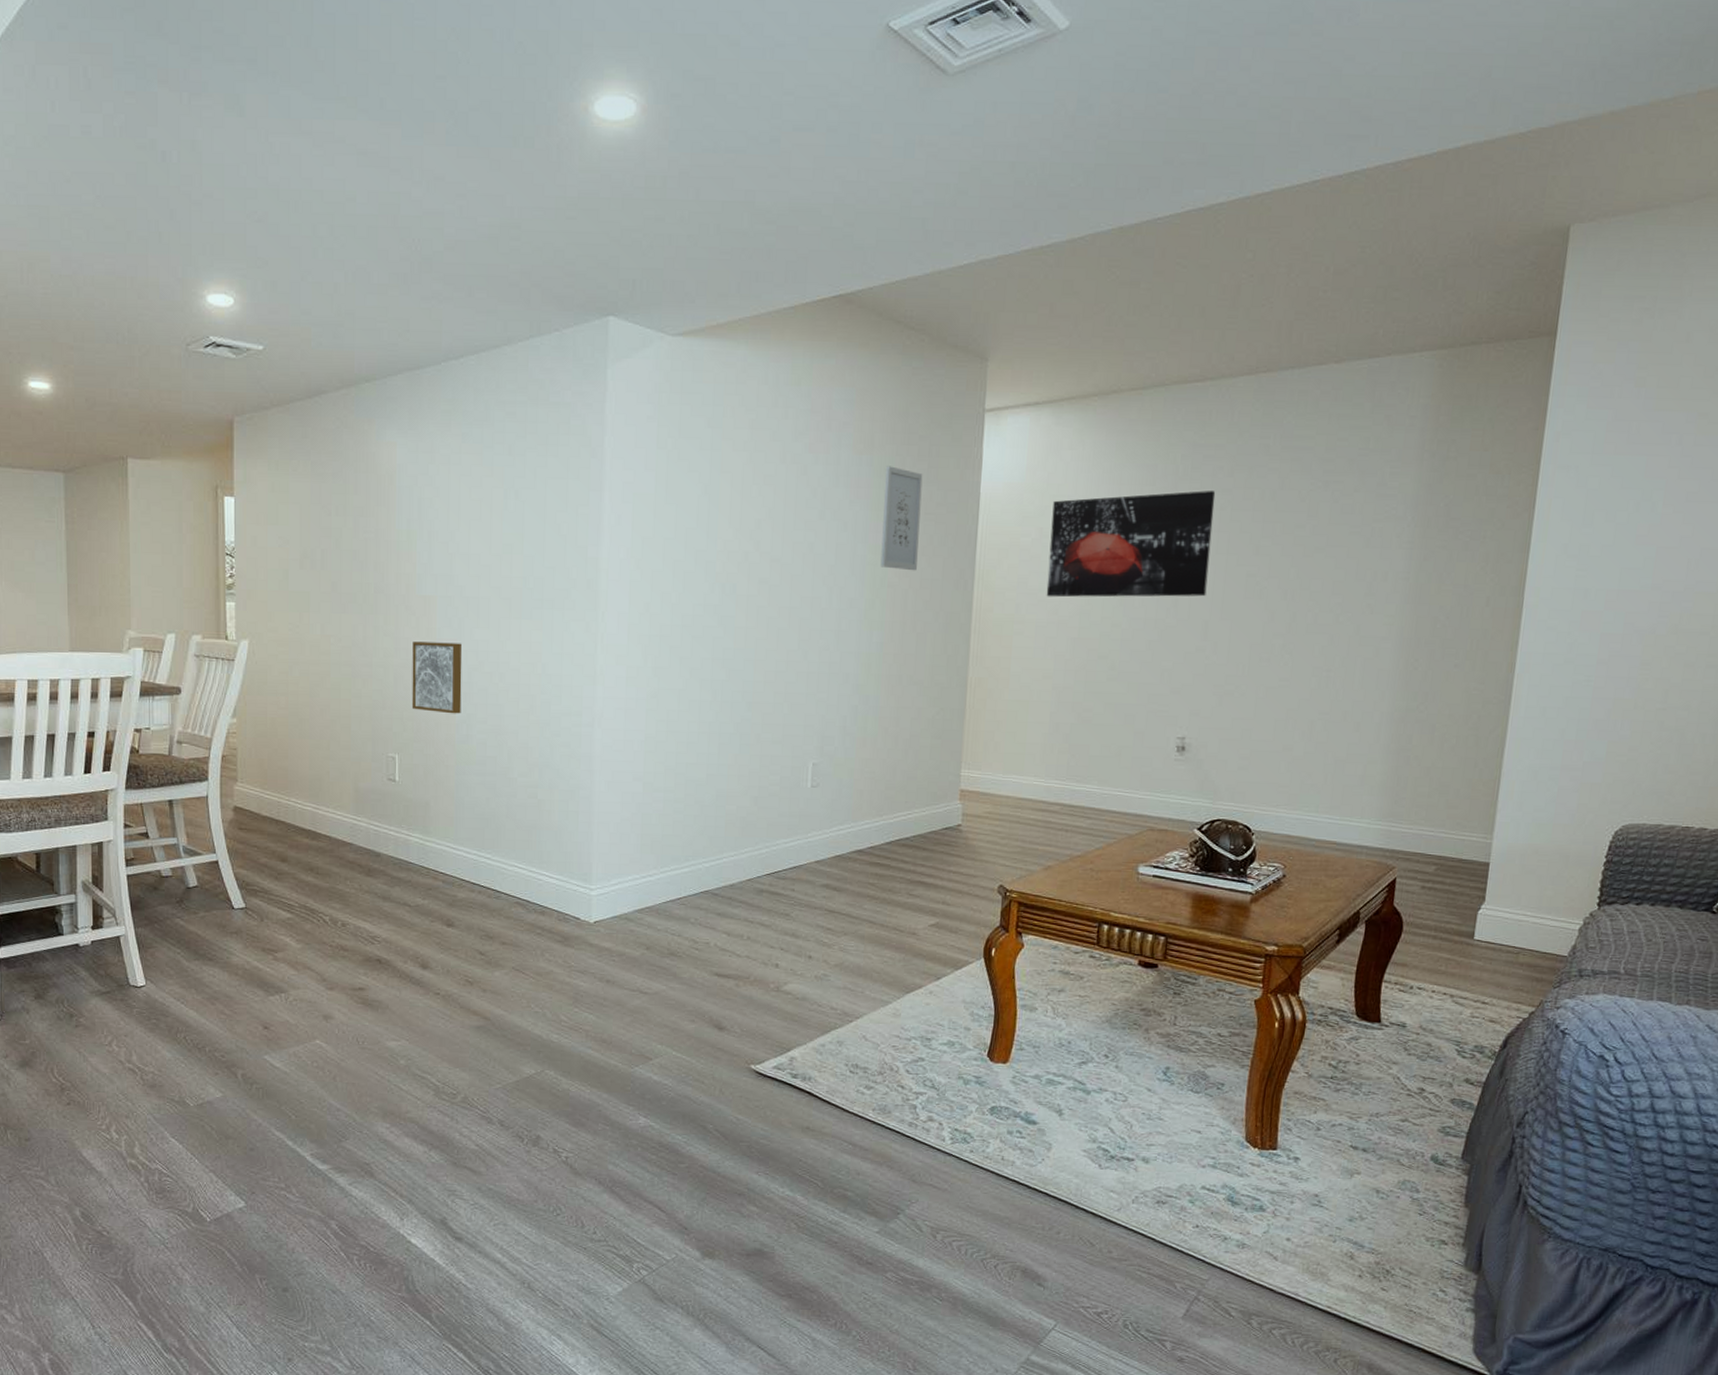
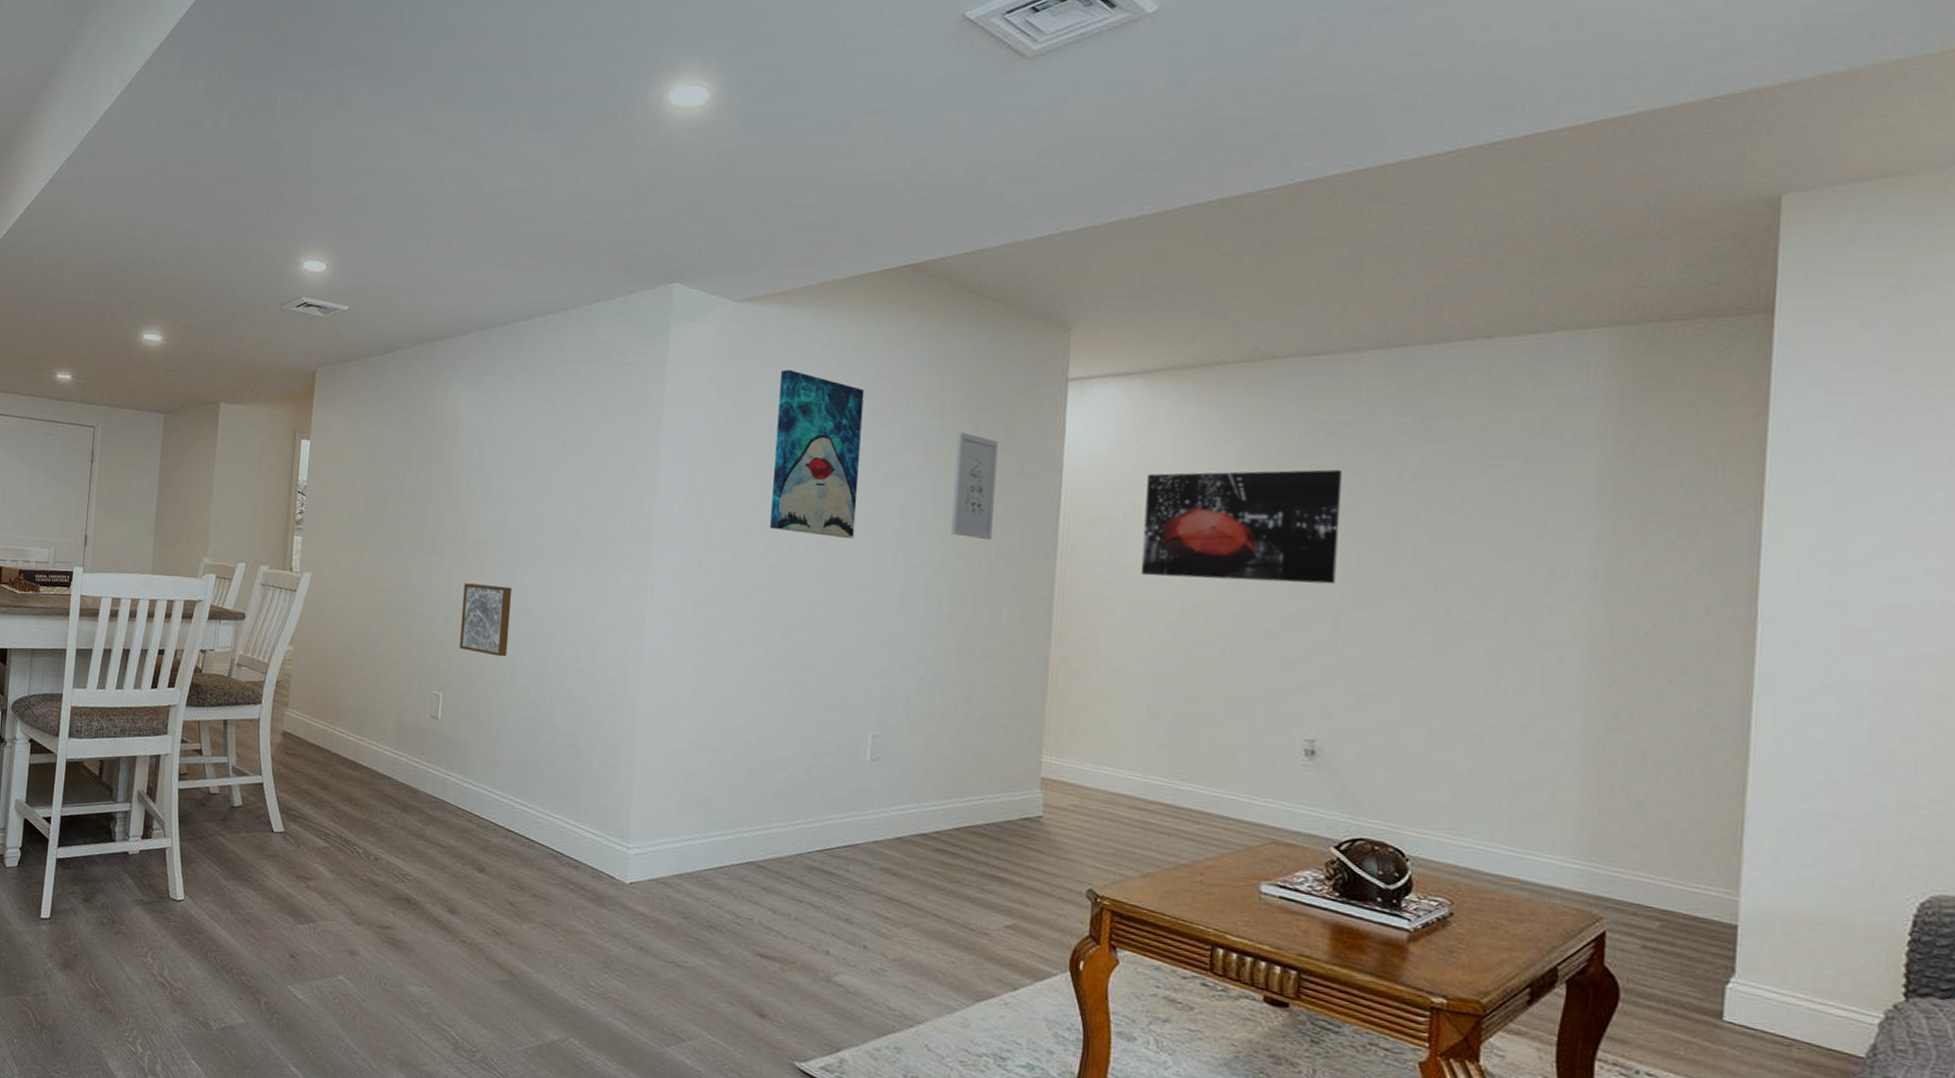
wall art: none [713,406,799,576] -> present [770,369,864,538]

